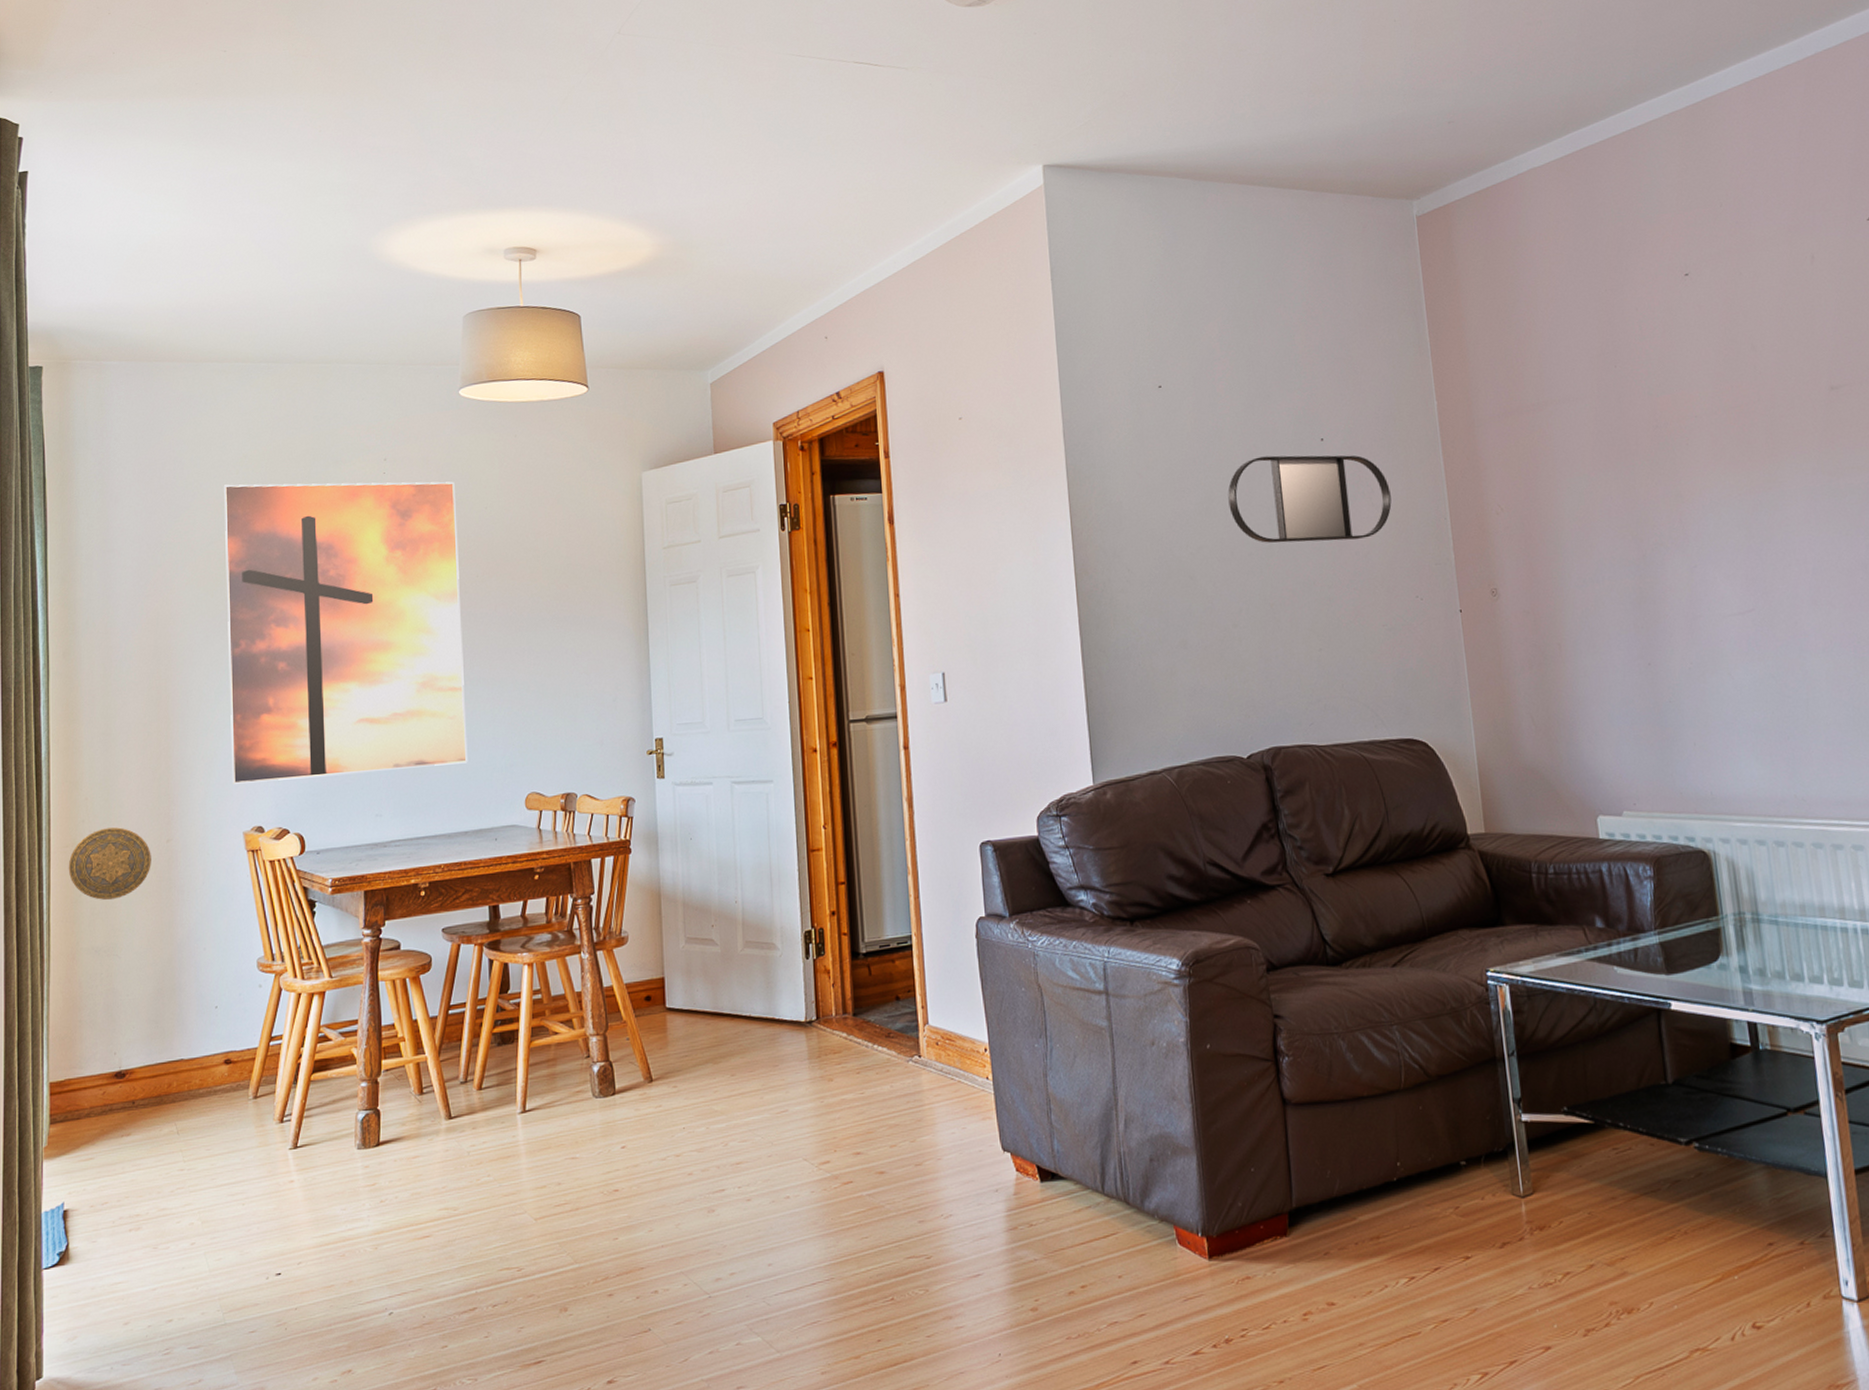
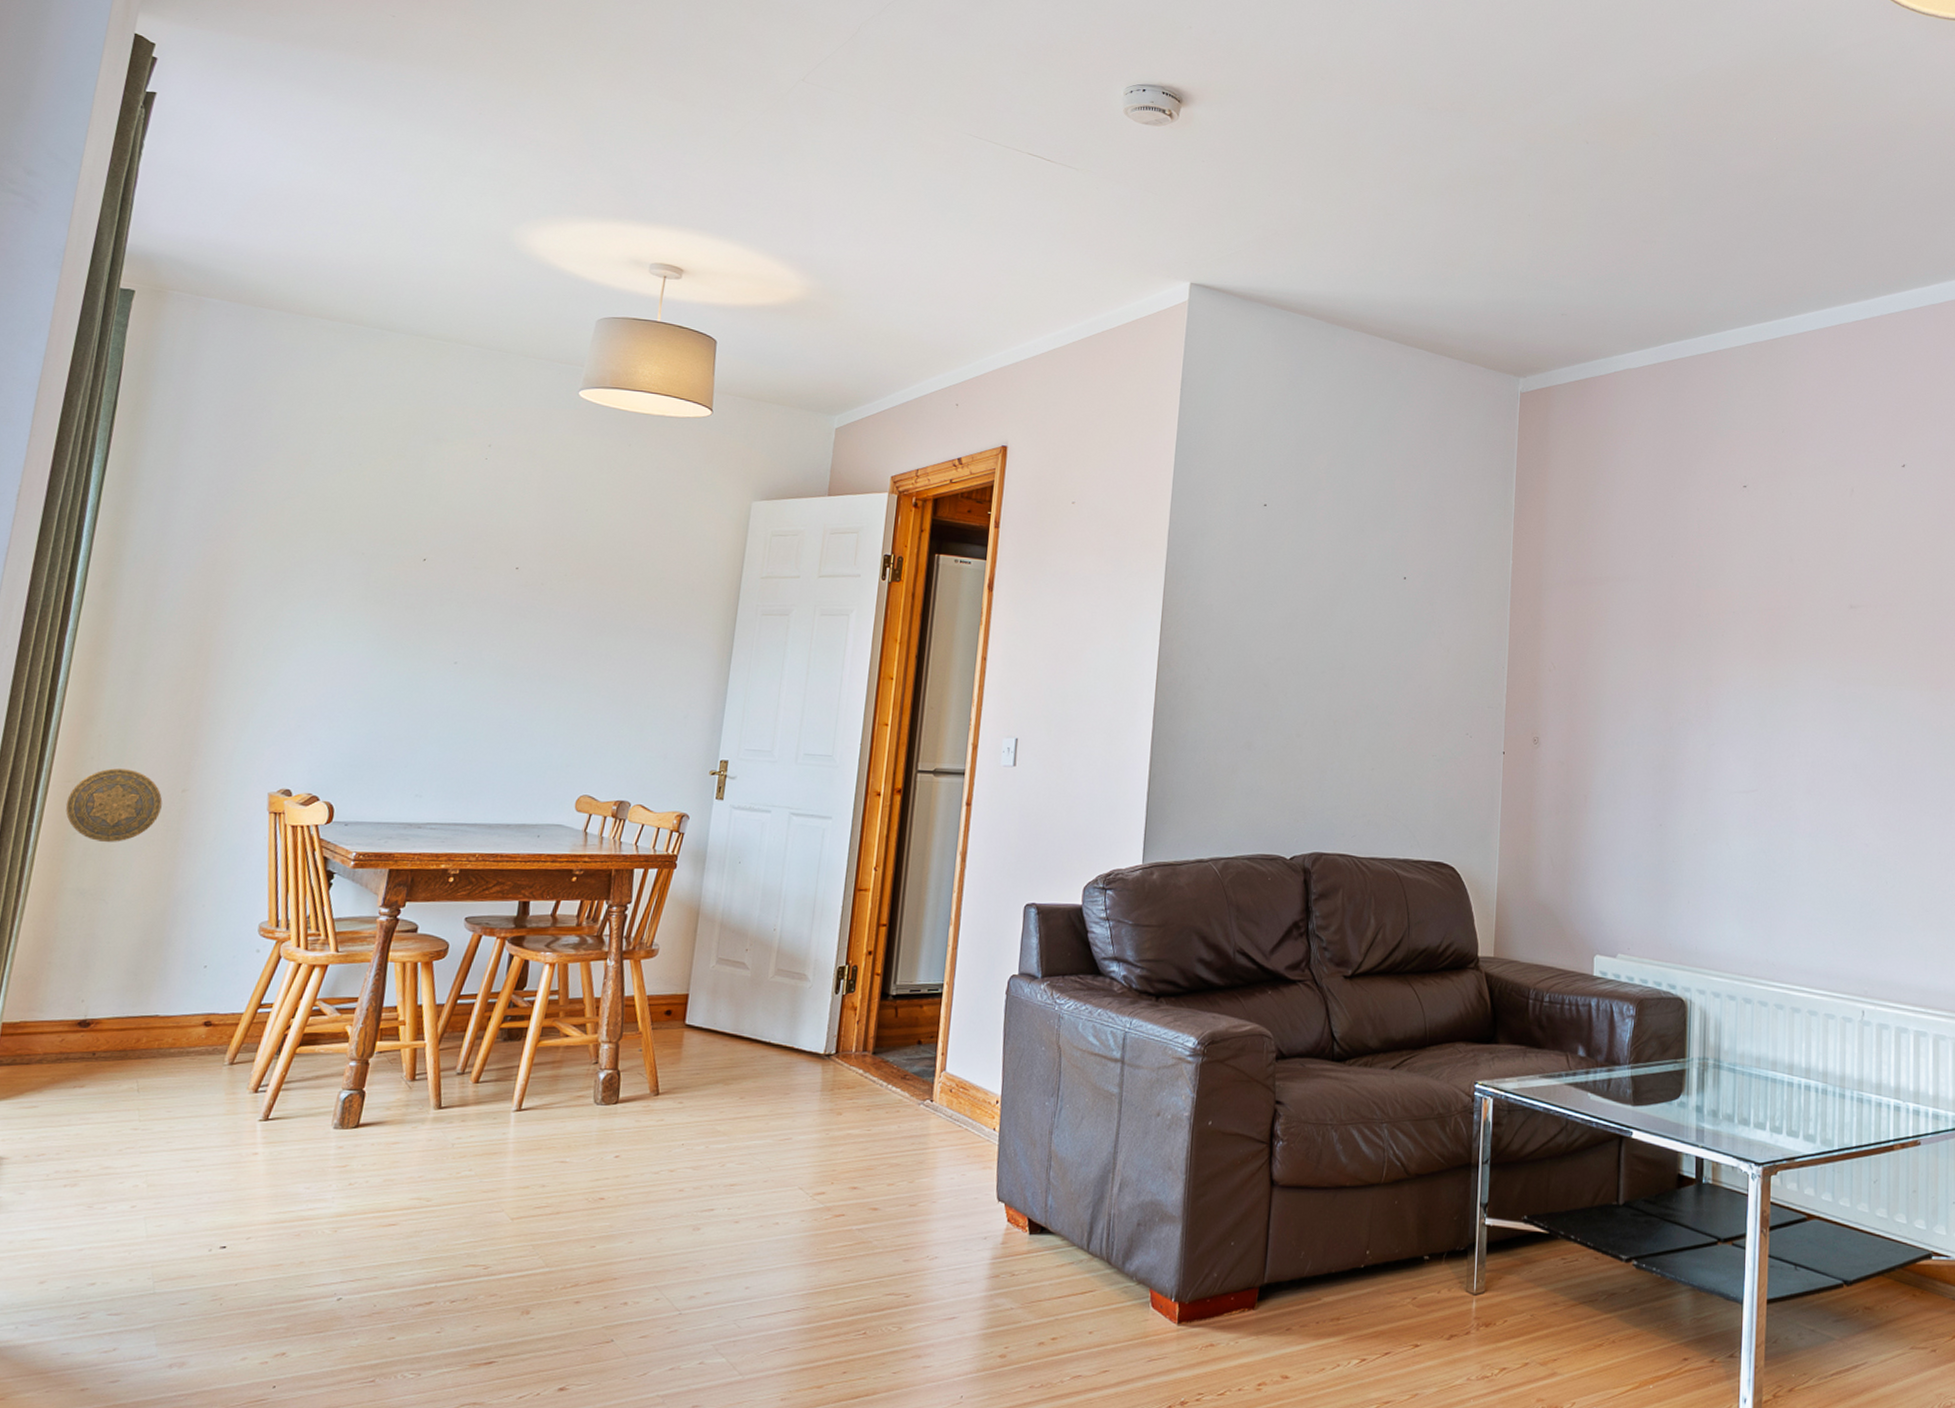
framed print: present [224,481,468,784] -> none [266,442,559,757]
home mirror: present [1228,455,1392,543] -> none [1310,584,1459,674]

